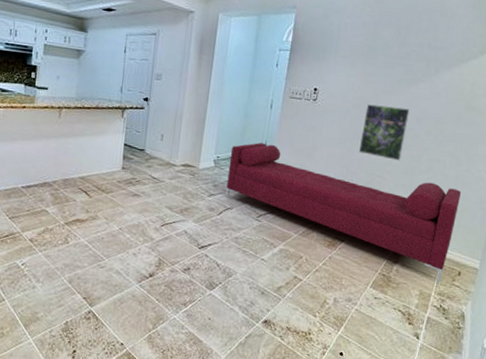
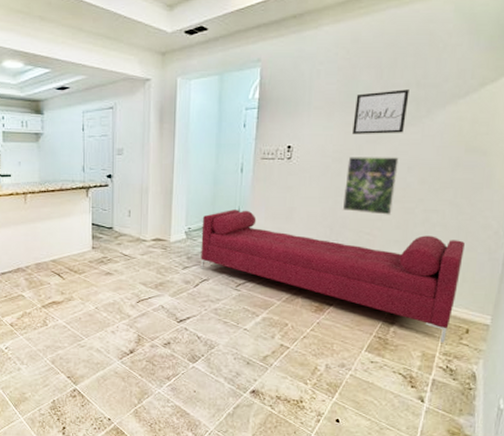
wall art: none [372,48,422,88] -> present [352,89,409,134]

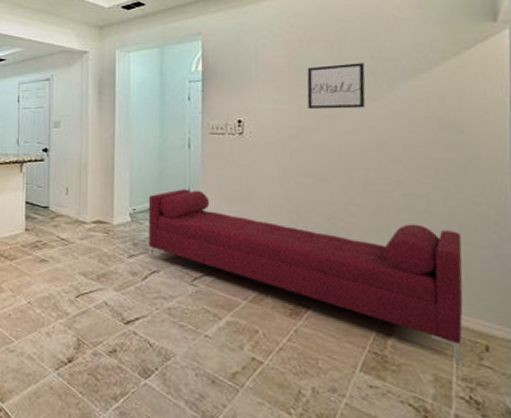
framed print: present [342,156,400,215] -> none [306,132,367,199]

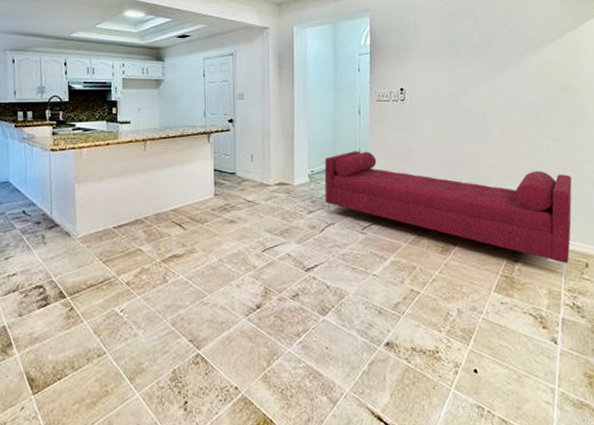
wall art: present [307,63,366,109] -> none [457,36,504,76]

